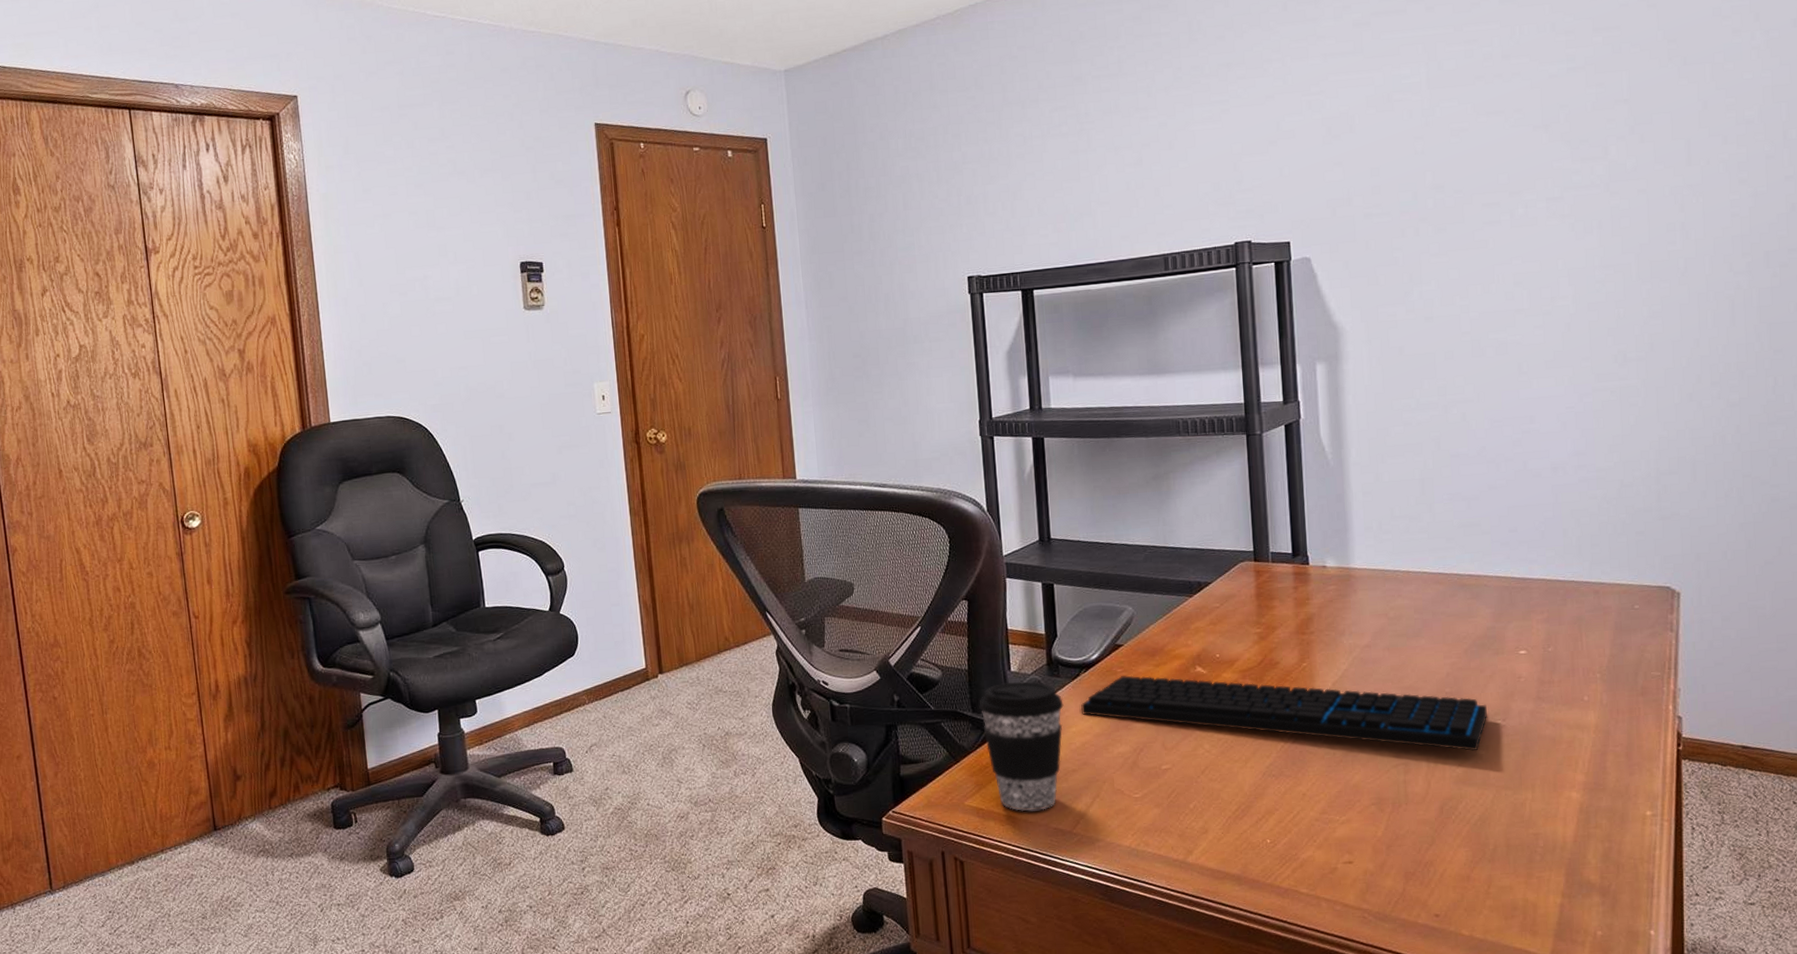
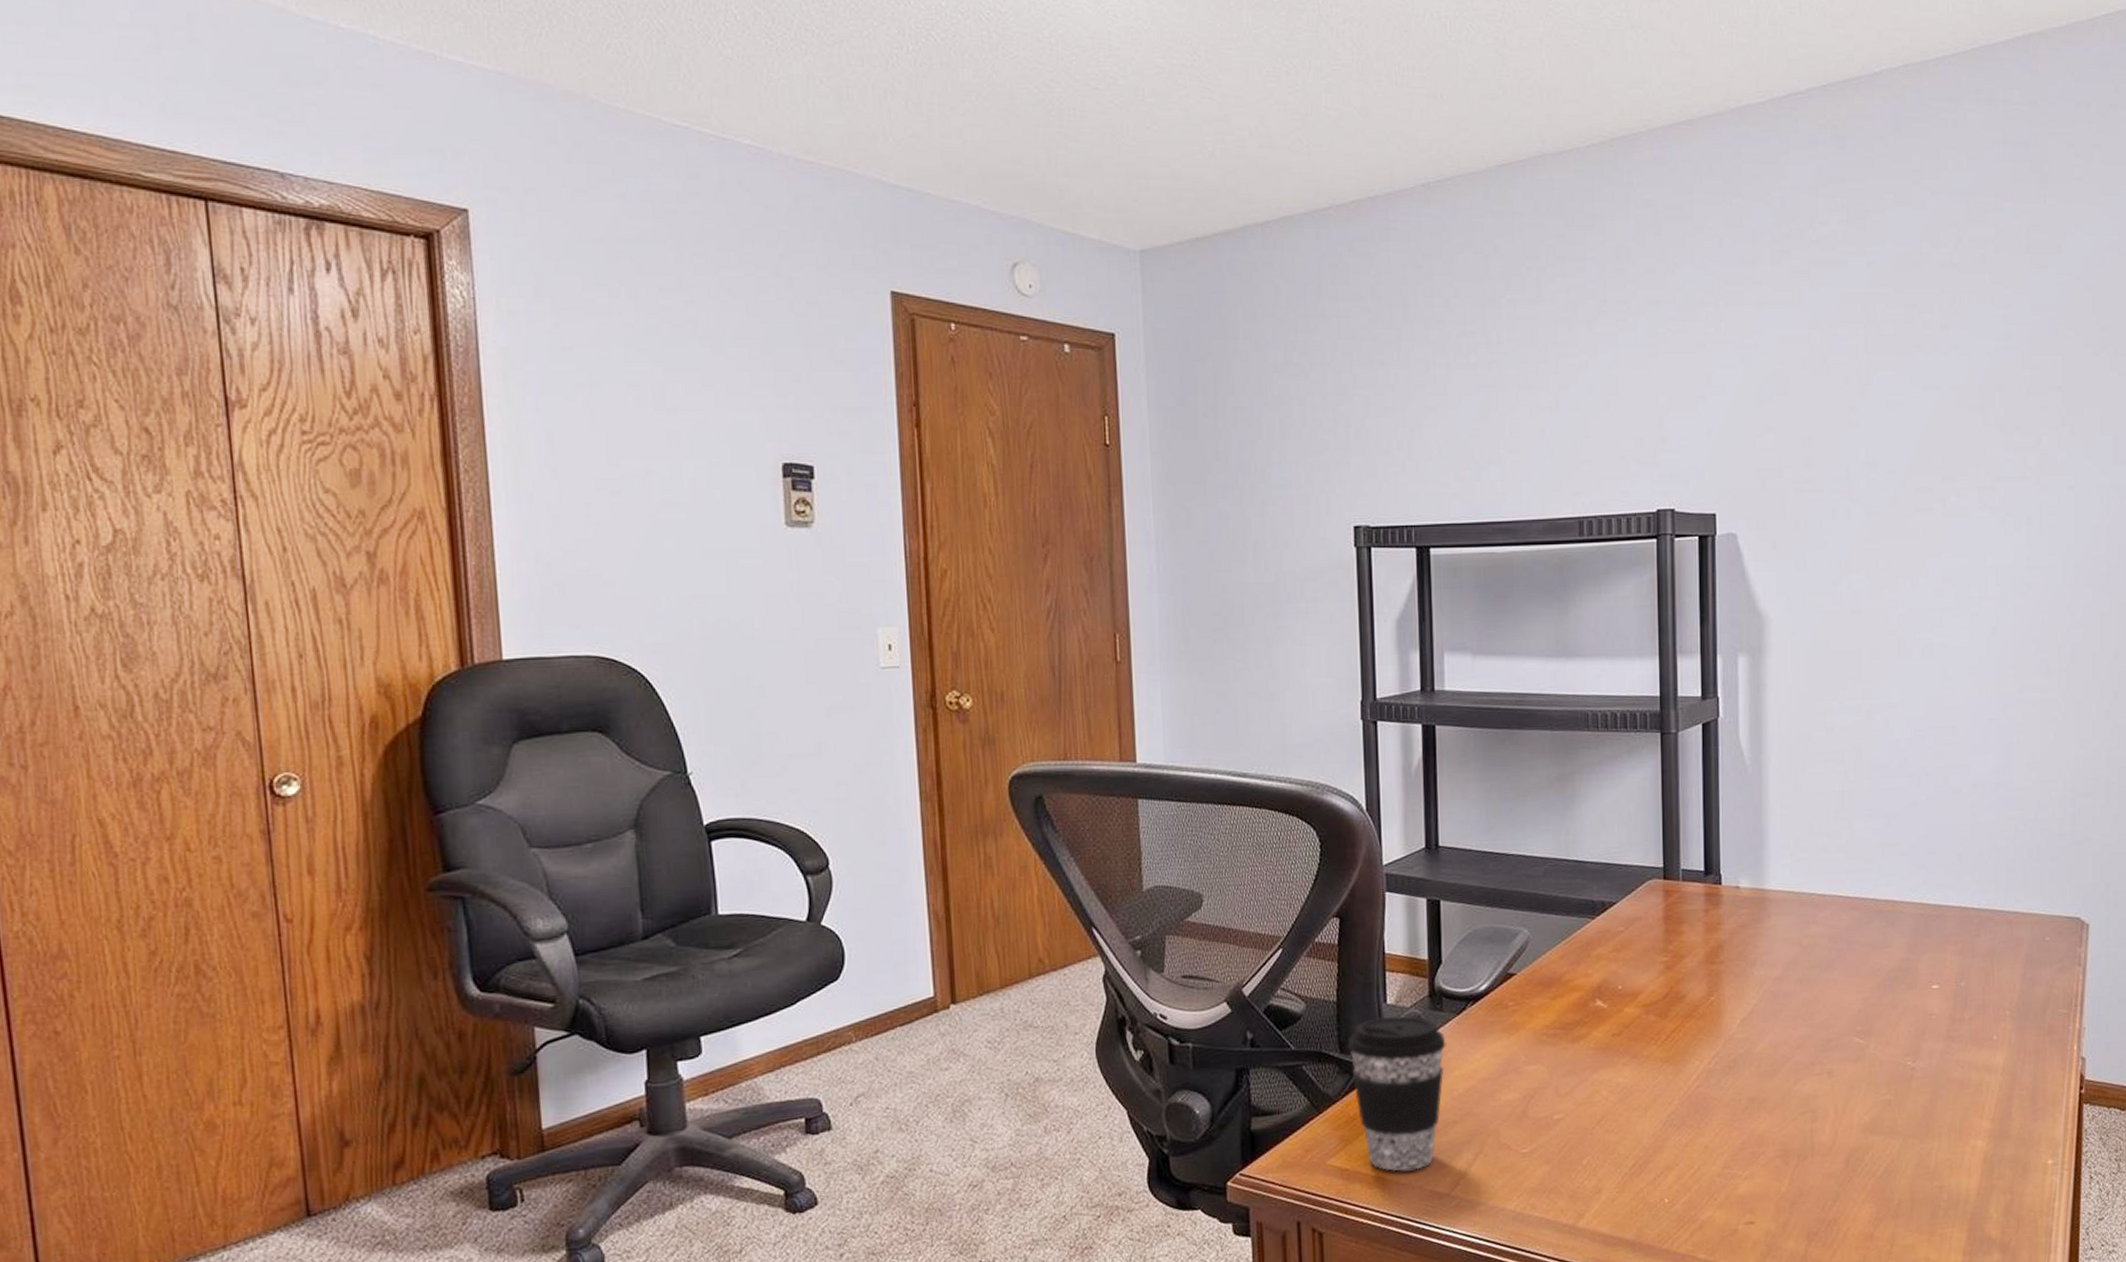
keyboard: present [1081,675,1487,751] -> none [1466,1009,1897,1096]

